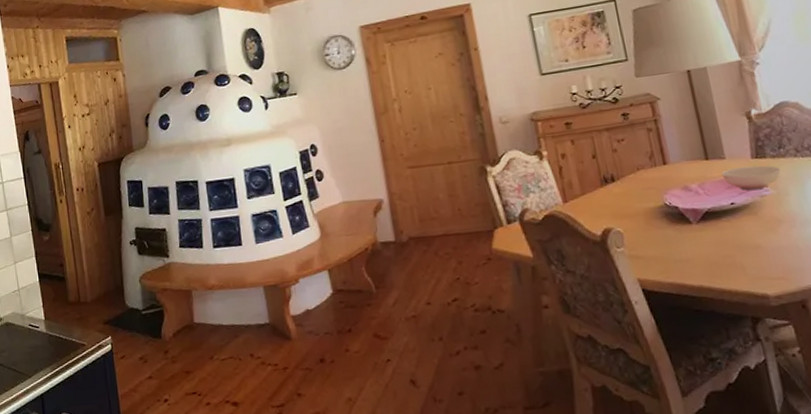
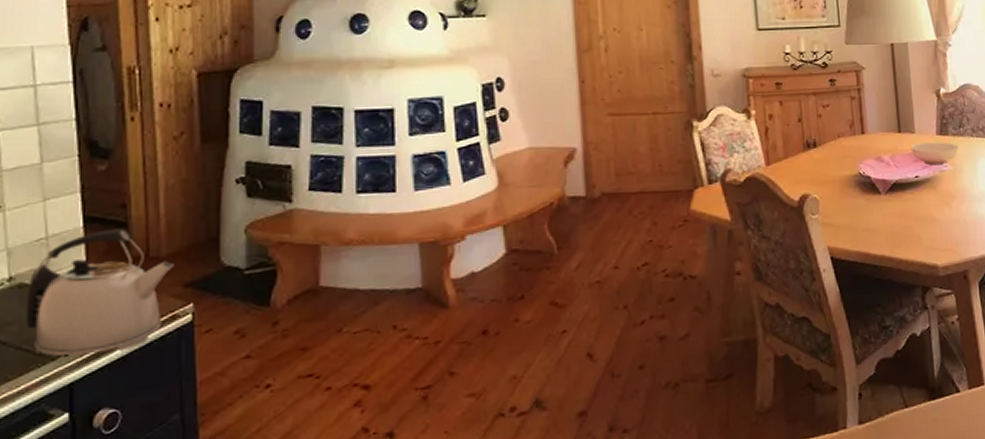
kettle: none [10,281,96,375] -> present [25,228,174,357]

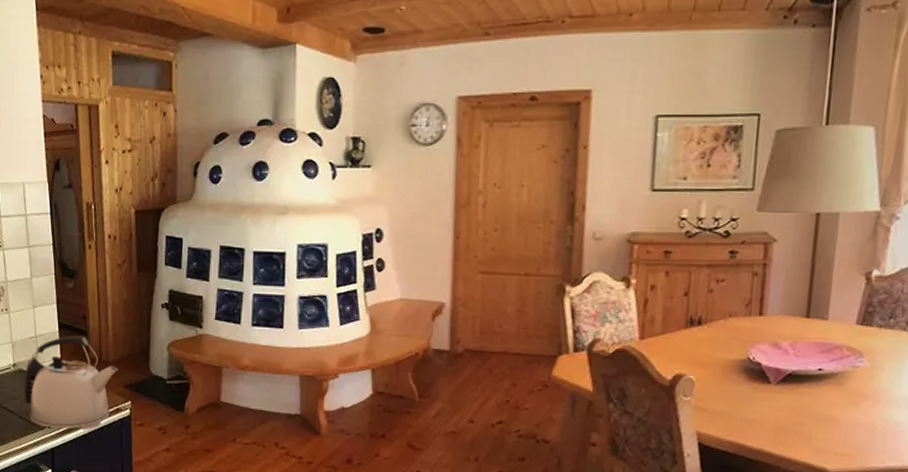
bowl: present [910,142,959,166] -> none [818,332,884,360]

